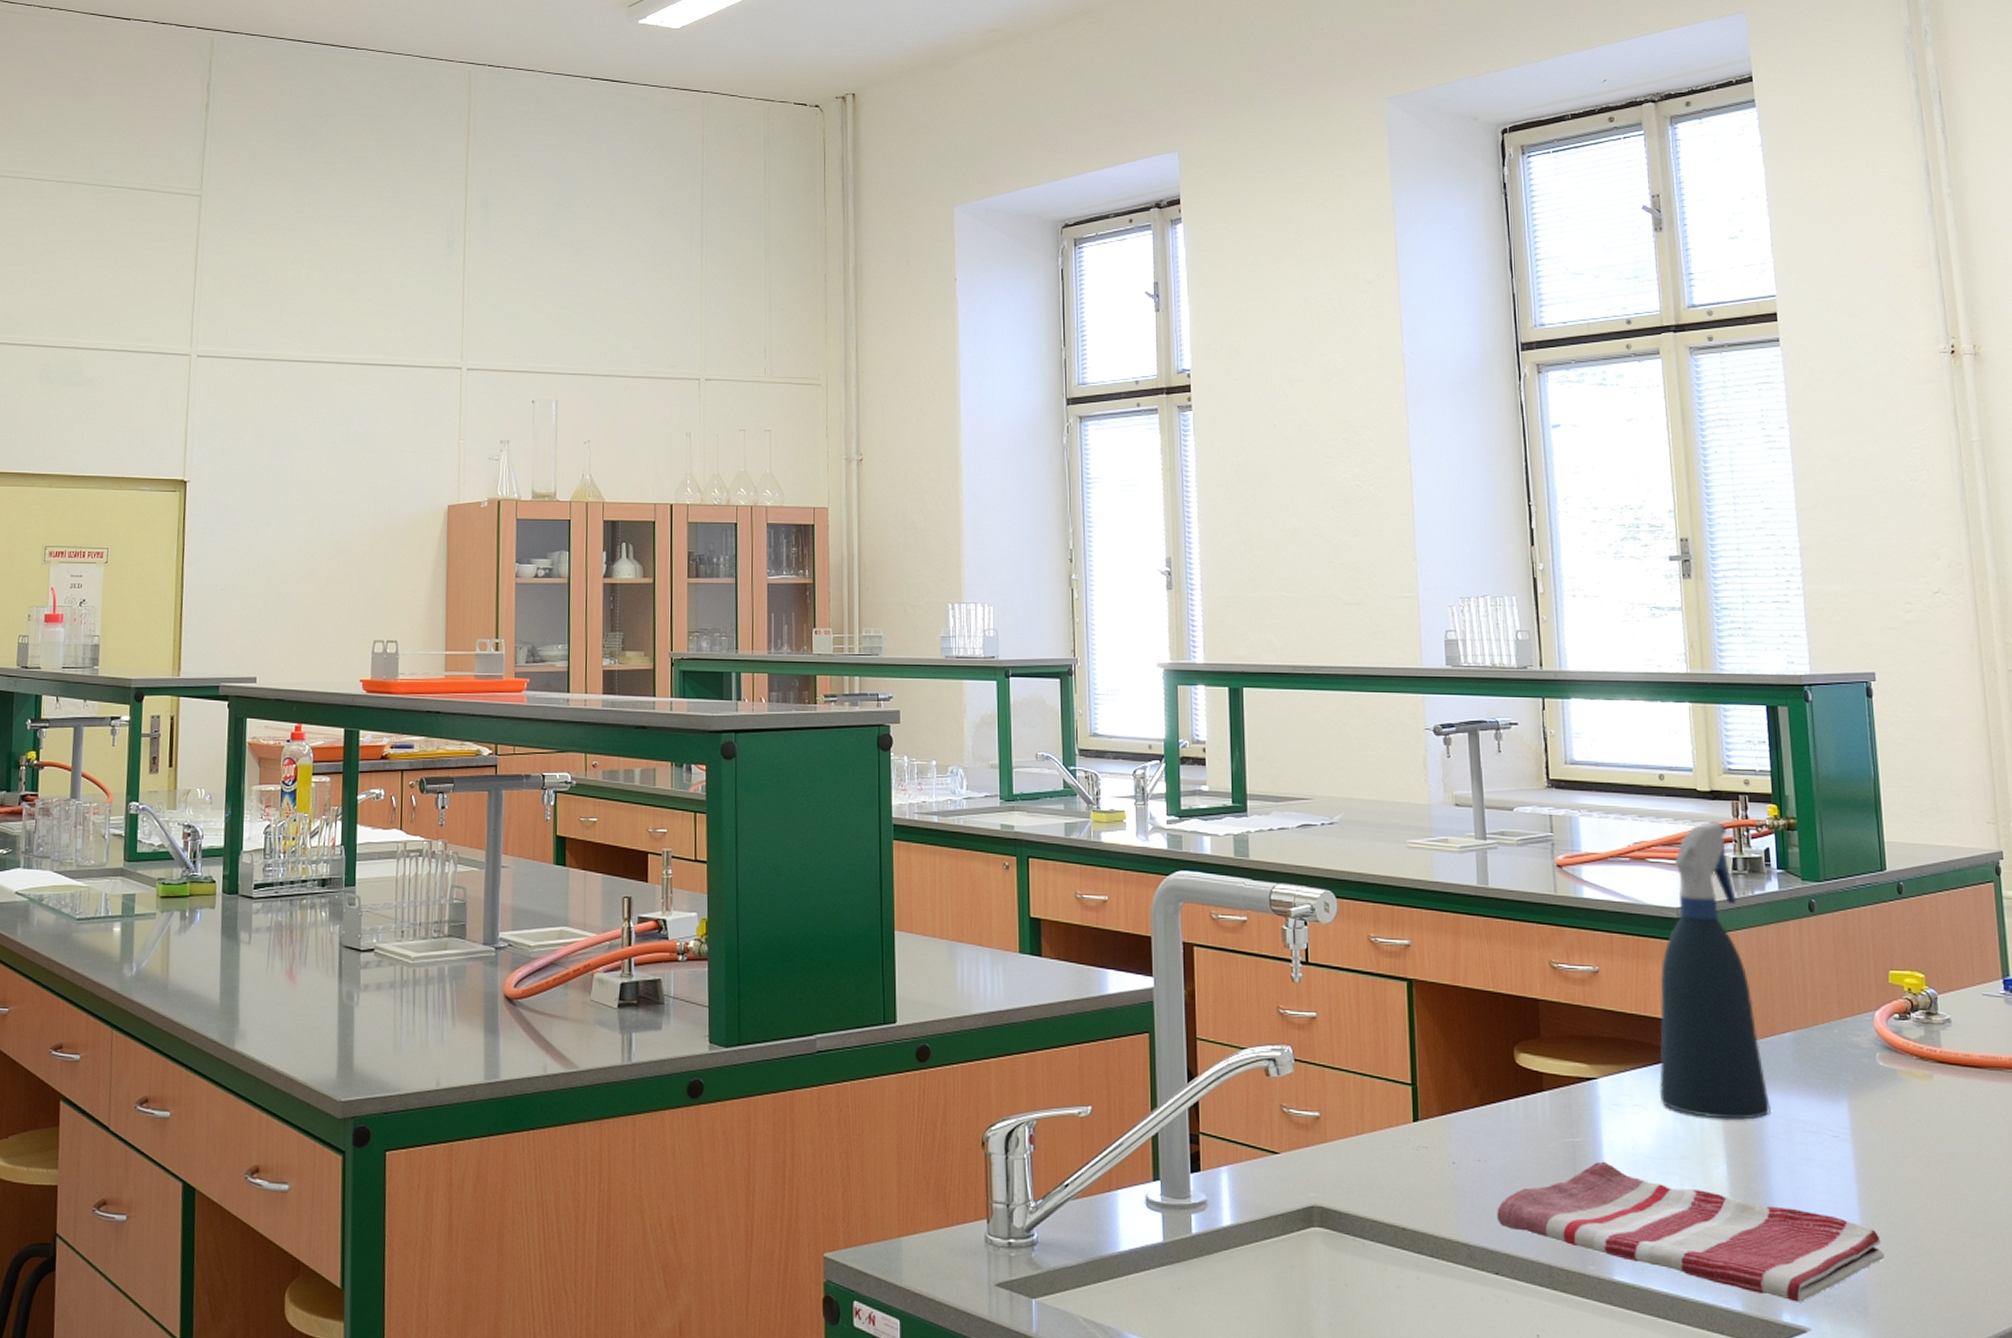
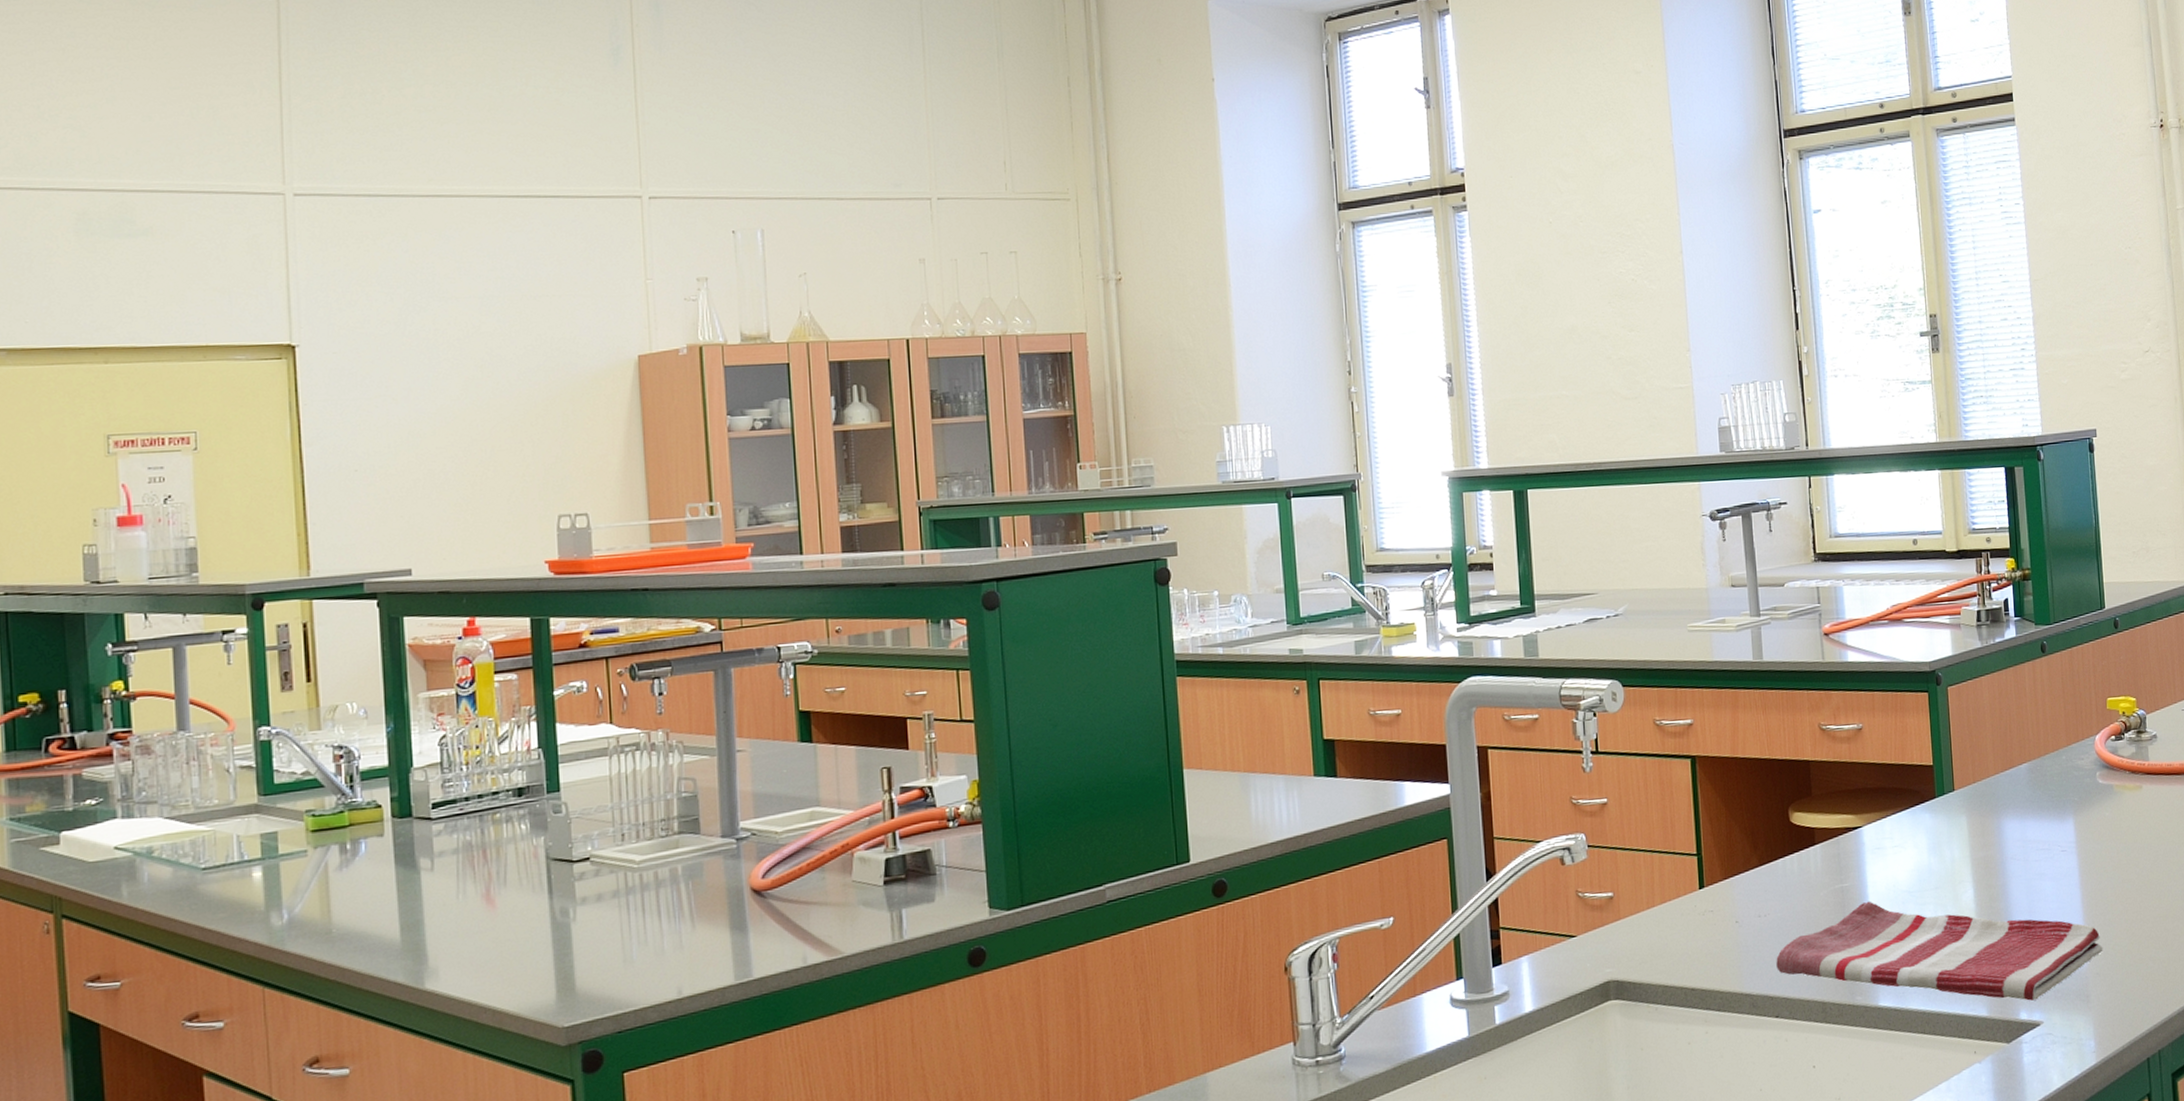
spray bottle: present [1658,821,1771,1120] -> none [1915,578,2010,850]

